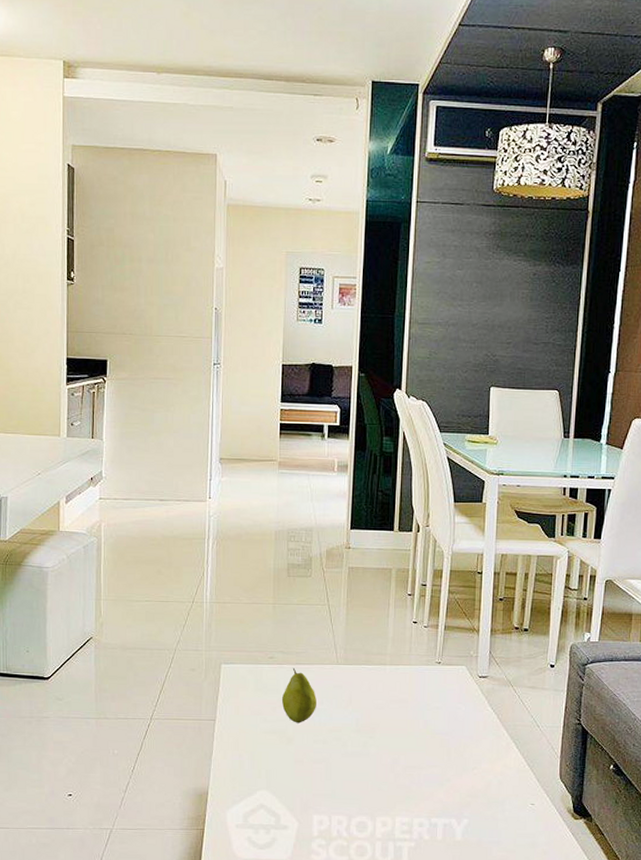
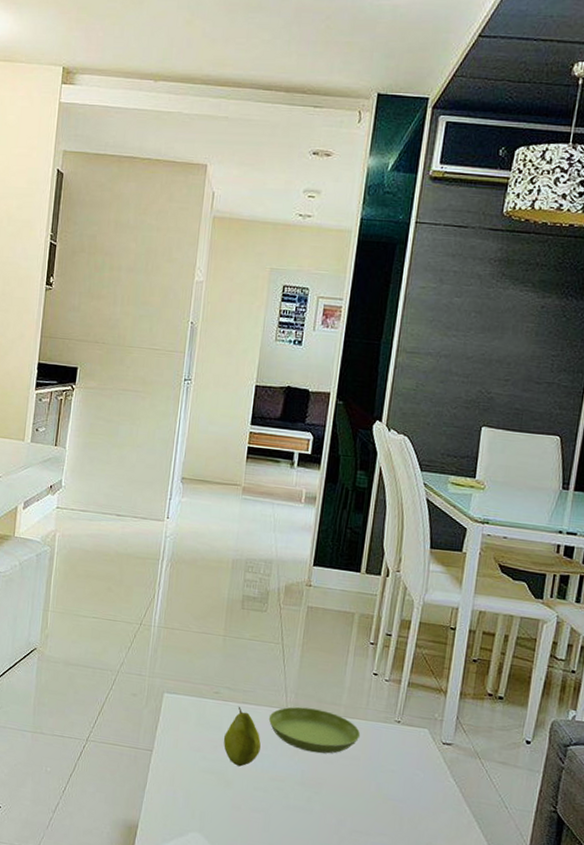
saucer: none [321,661,406,701] -> present [268,706,361,754]

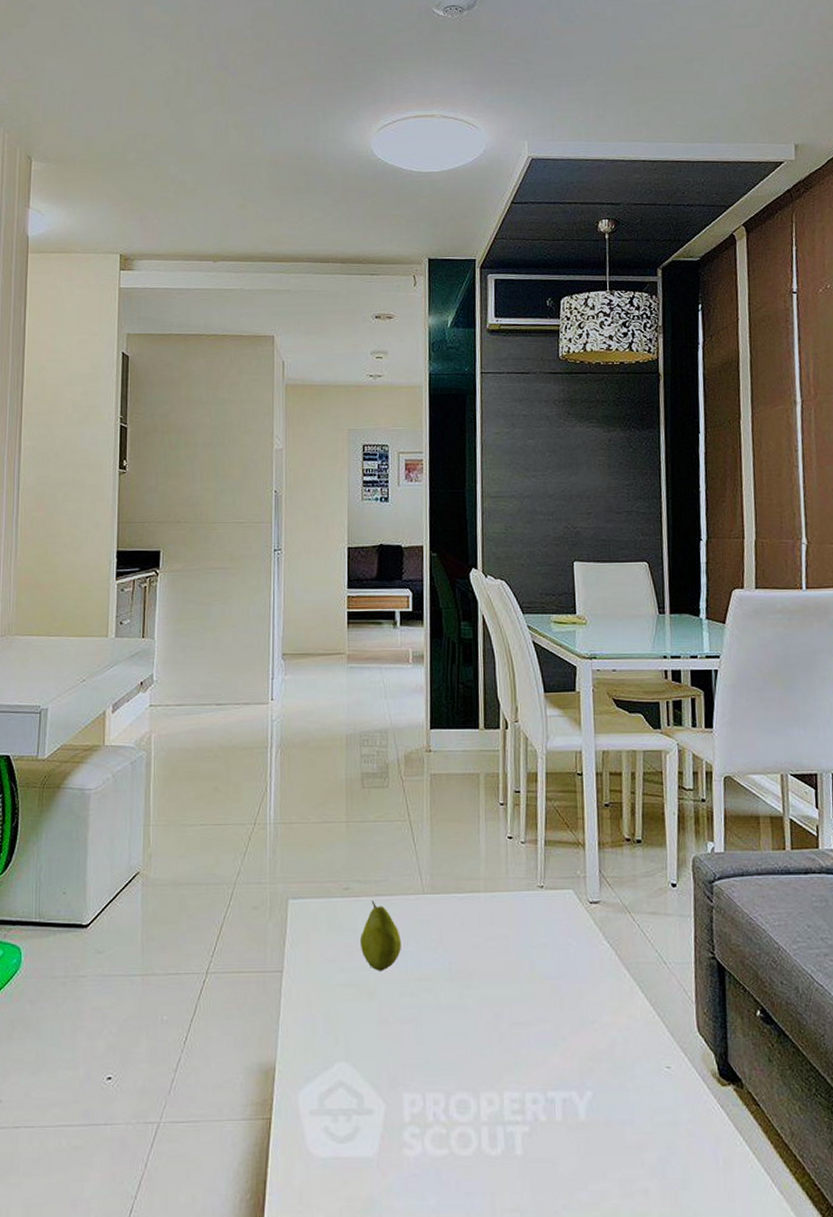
saucer: present [268,706,361,754] -> none [405,888,505,939]

